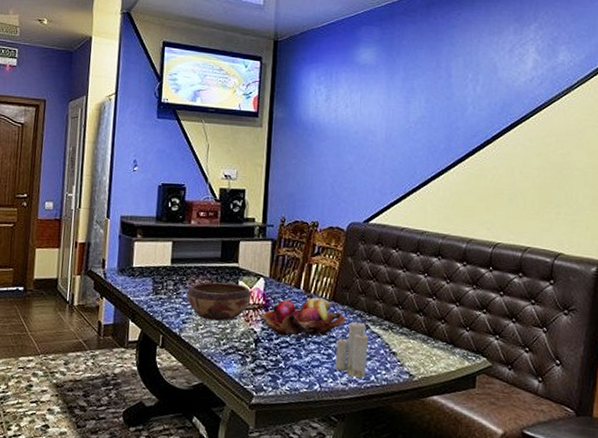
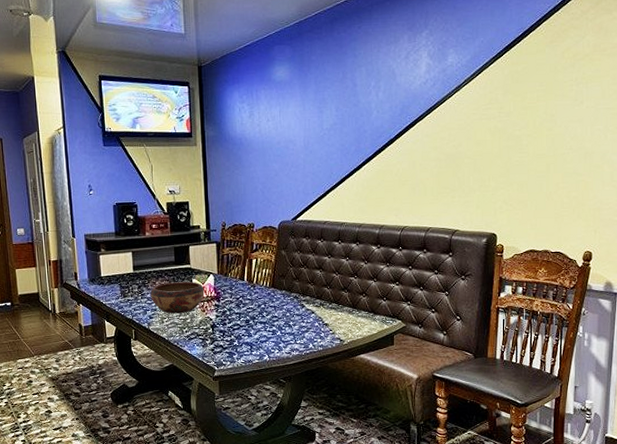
fruit basket: present [260,297,346,338] -> none [214,286,285,320]
candle: present [335,320,369,379] -> none [279,301,305,347]

